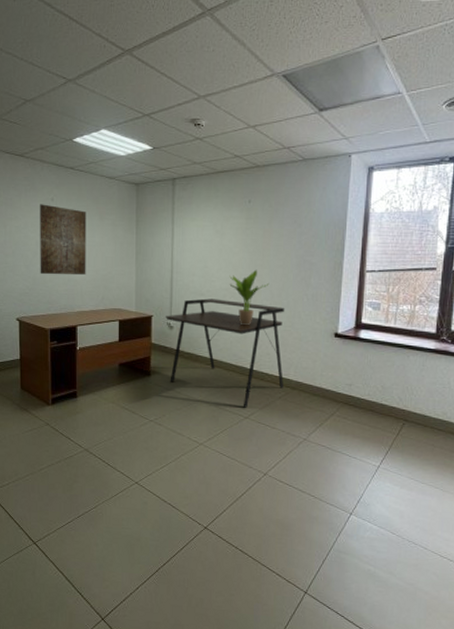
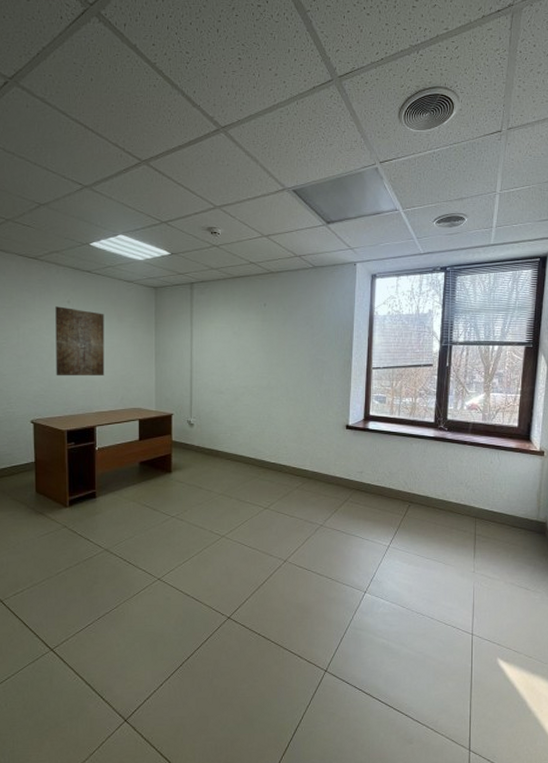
desk: present [166,298,285,408] -> none [186,396,300,499]
potted plant: present [229,269,269,326] -> none [247,368,285,421]

